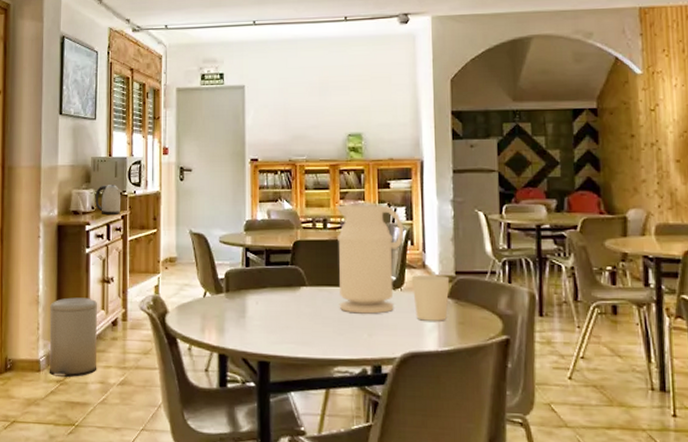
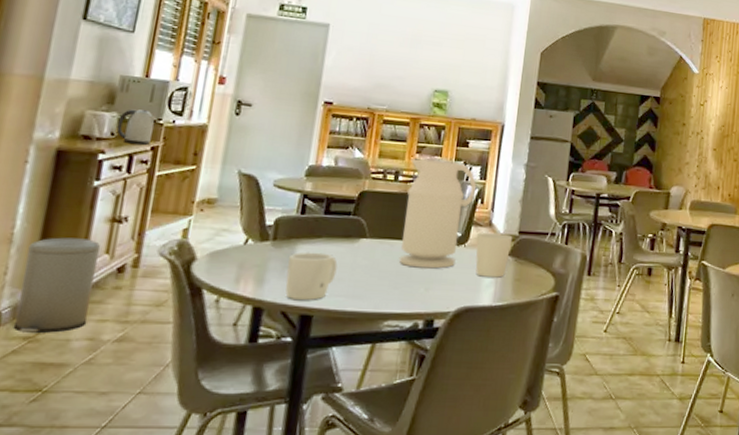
mug: none [242,302,284,348] -> present [285,252,338,301]

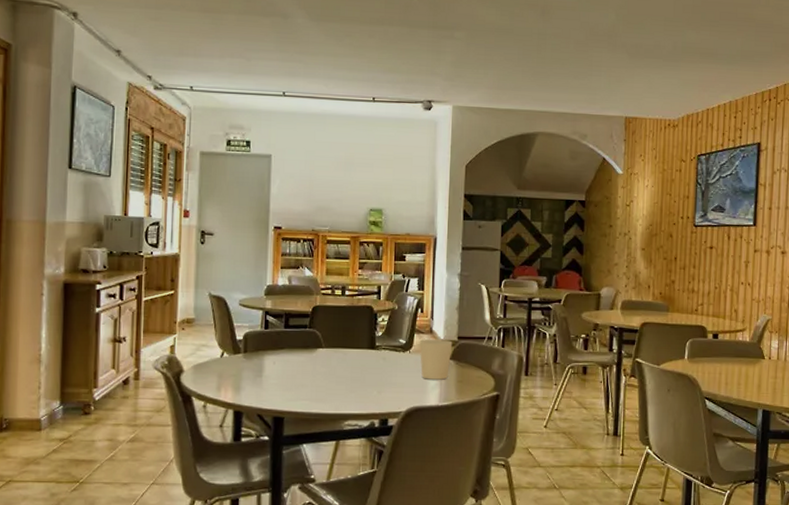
pedal bin: present [13,237,100,333] -> none [51,356,107,435]
kettle: present [116,109,155,145] -> none [107,244,136,275]
mug: present [285,252,338,301] -> none [258,362,300,405]
water jug: present [399,158,477,269] -> none [352,273,416,374]

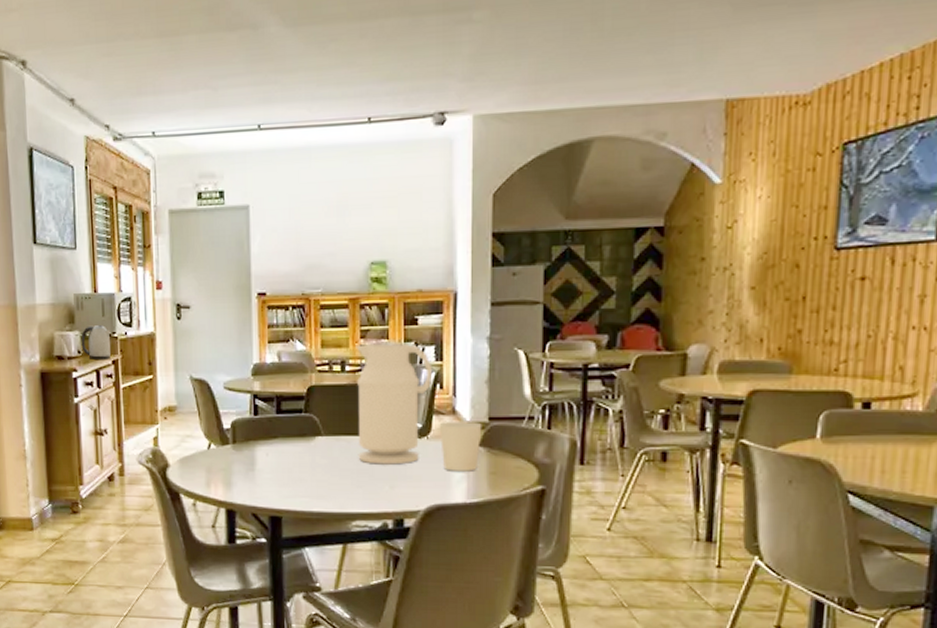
kettle: none [107,244,136,275] -> present [81,325,111,359]
water jug: none [352,273,416,374] -> present [356,343,433,465]

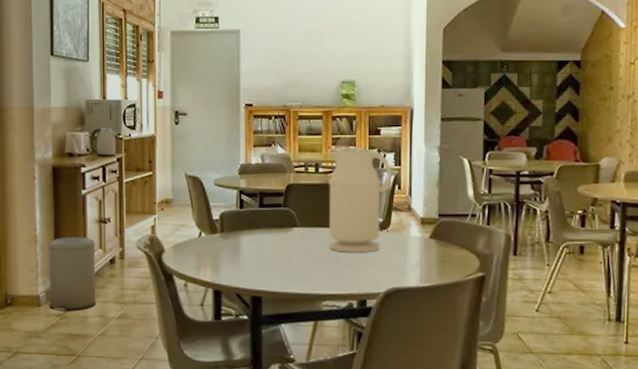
pedal bin: none [39,451,95,535] -> present [48,237,96,311]
dixie cup: present [439,421,482,471] -> none [397,216,433,260]

